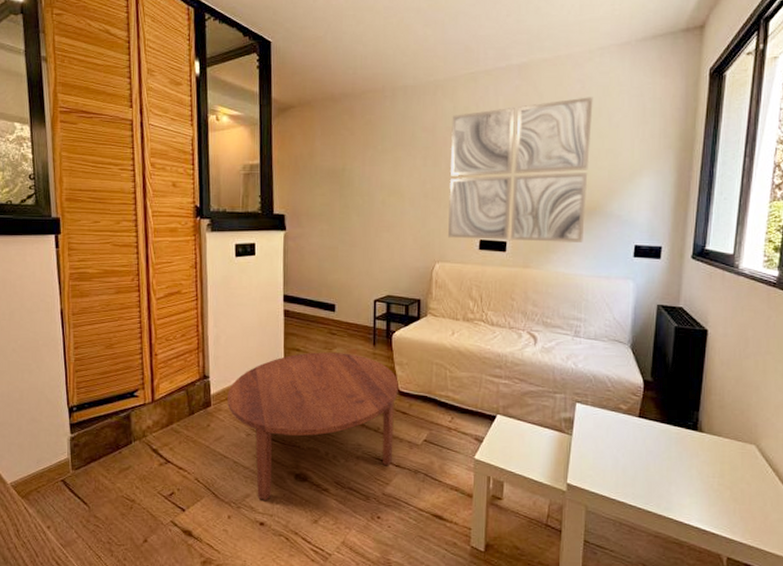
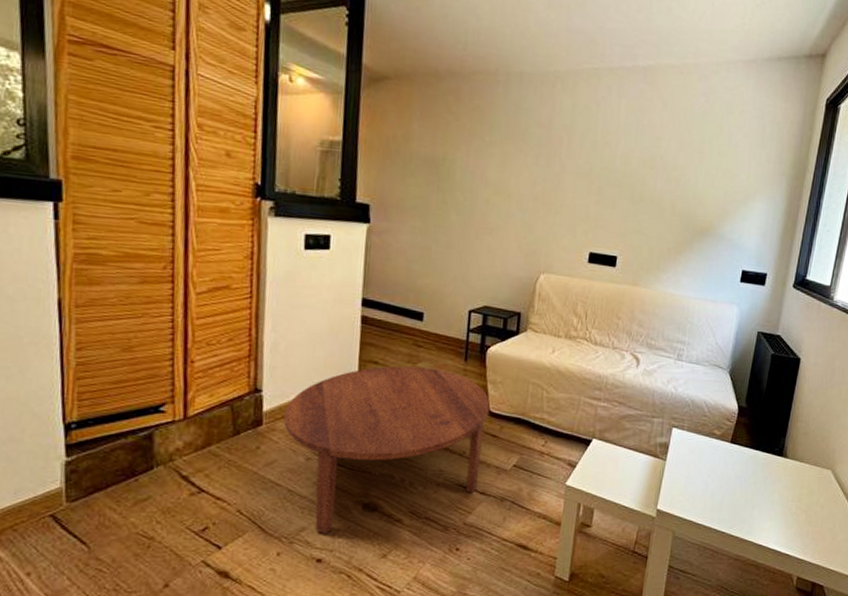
wall art: present [448,97,593,242] -> none [556,111,716,263]

